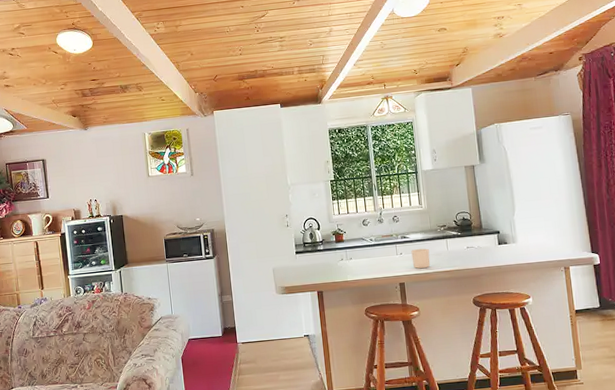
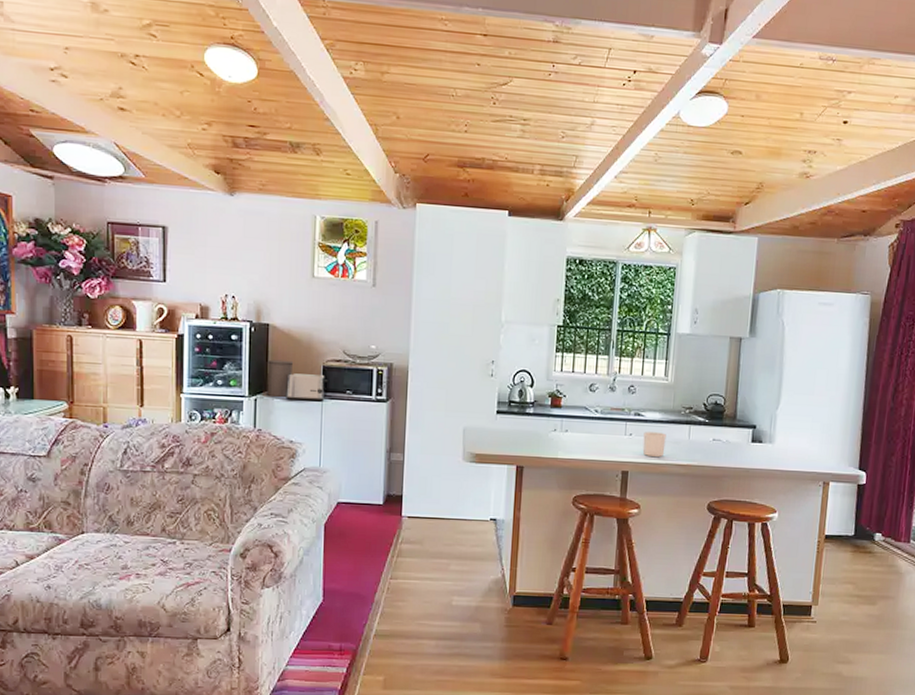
canister: none [125,239,143,268] -> present [267,359,293,398]
toaster: none [139,246,169,269] -> present [284,373,328,402]

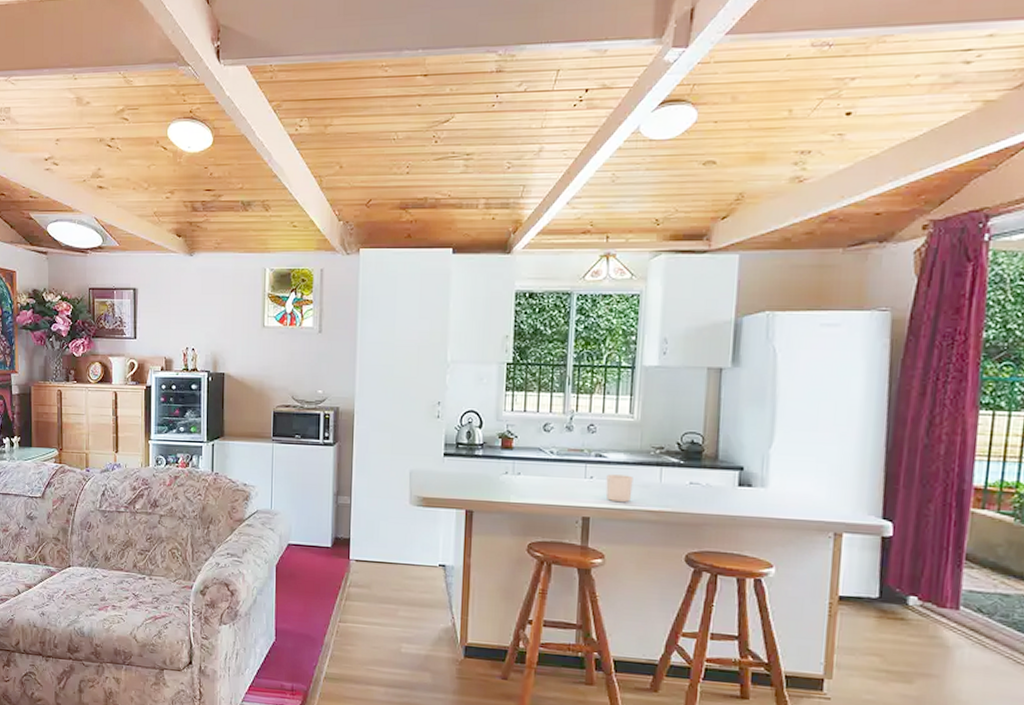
canister: present [267,359,293,398] -> none [223,406,246,443]
toaster: present [284,373,328,402] -> none [238,419,278,446]

